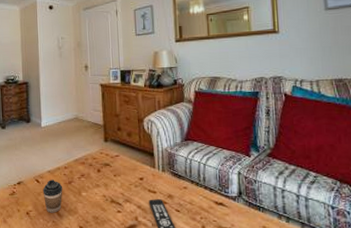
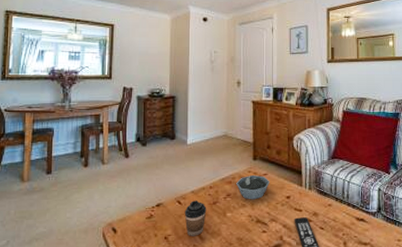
bowl: none [89,157,122,181] -> present [236,175,270,200]

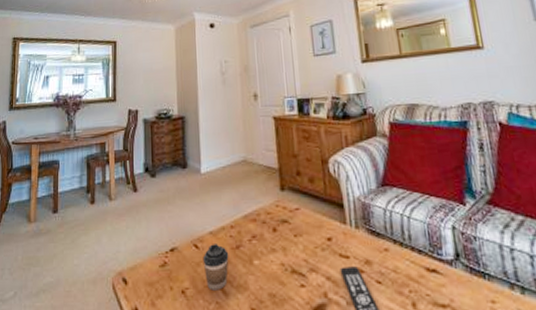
bowl: present [236,175,270,200] -> none [262,210,304,243]

